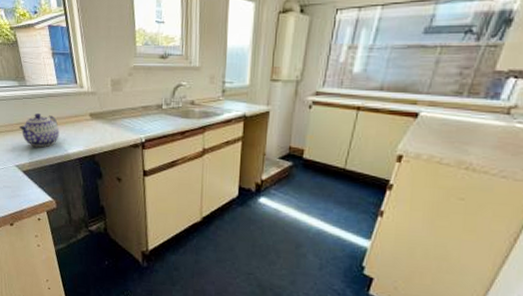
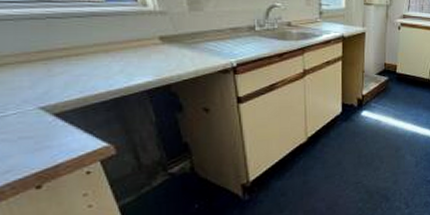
teapot: present [19,114,60,148] -> none [41,38,114,81]

